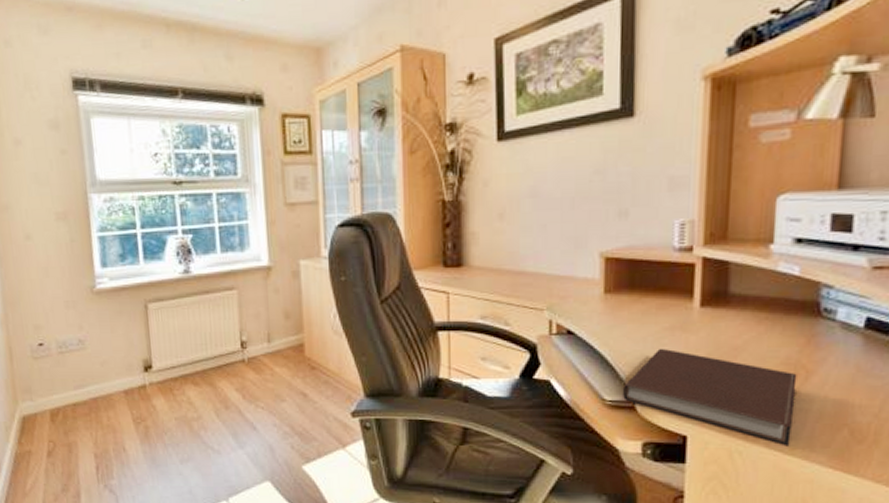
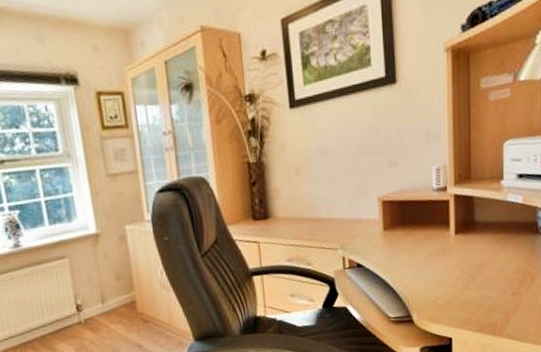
notebook: present [623,349,797,446] -> none [403,270,525,336]

